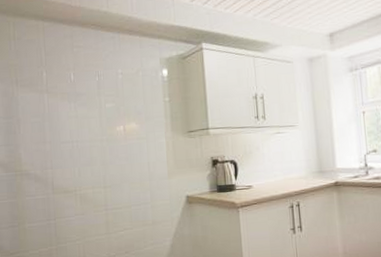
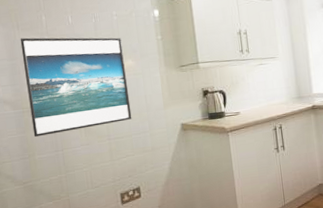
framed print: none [18,94,133,204] -> present [20,37,132,138]

